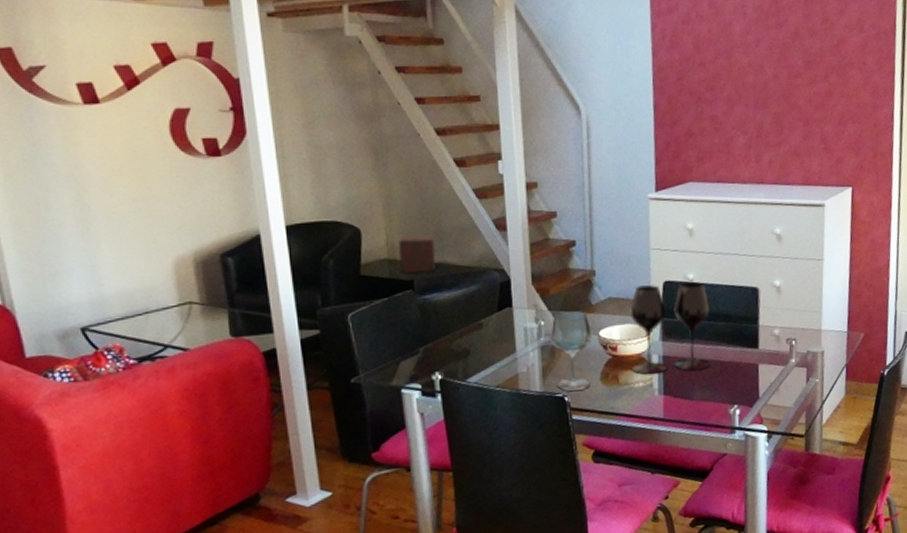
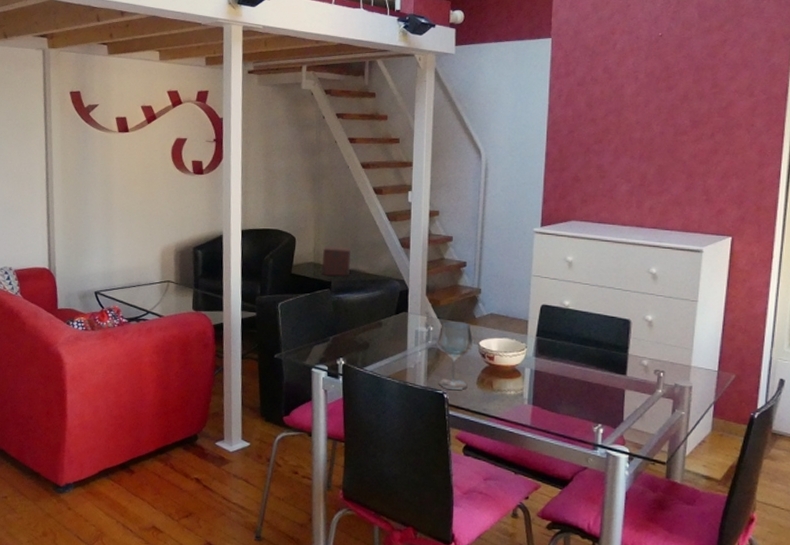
wine glass: present [630,282,711,375] -> none [505,306,583,388]

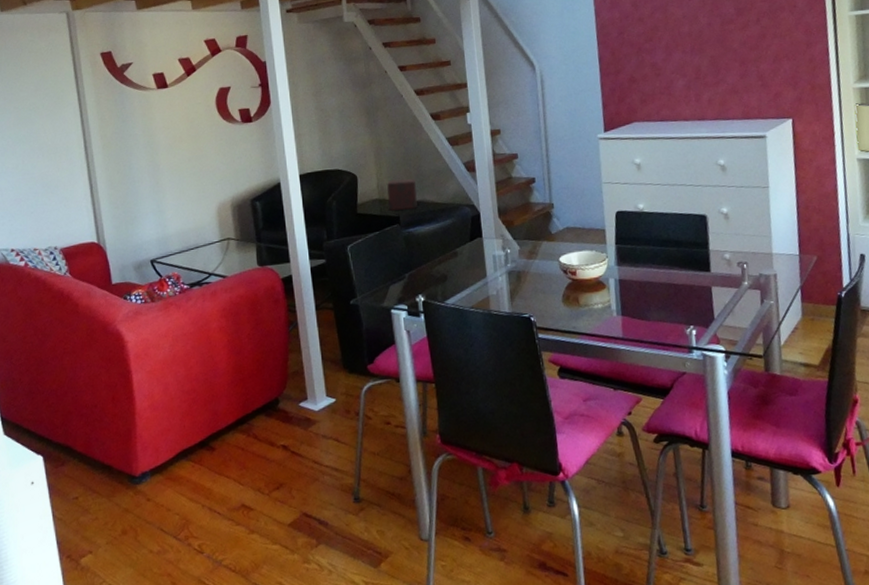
wine glass: present [437,320,474,391] -> none [516,239,554,312]

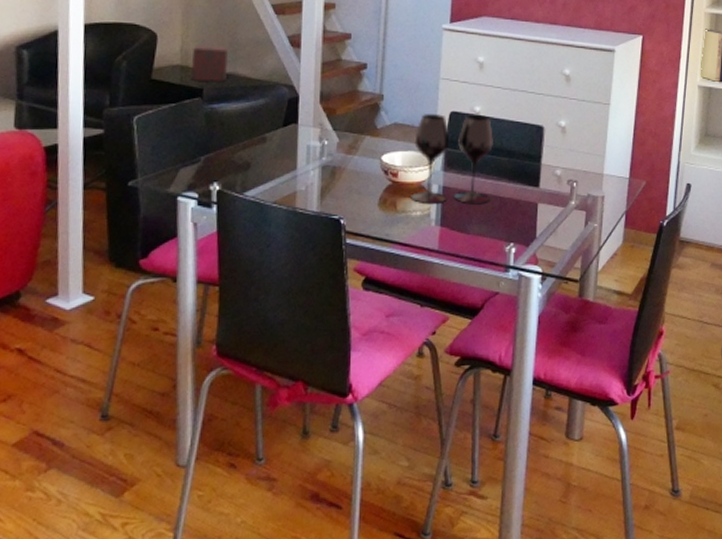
wine glass: none [586,211,665,298] -> present [410,114,495,205]

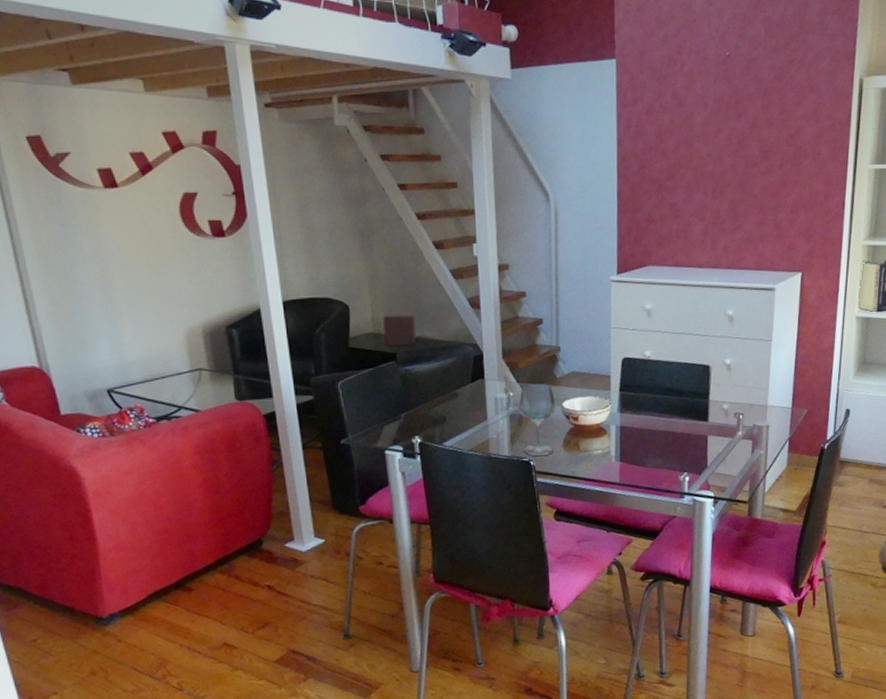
wine glass: none [332,132,375,215] -> present [518,383,557,457]
wine glass: present [410,114,495,205] -> none [591,359,665,444]

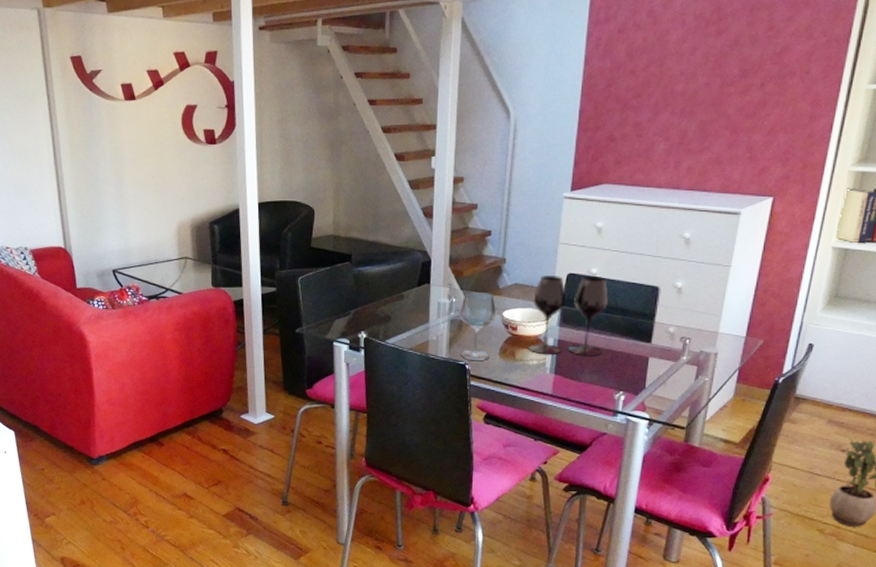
decorative box: present [383,312,416,347] -> none [342,217,373,250]
wine glass: none [591,359,665,444] -> present [528,275,609,357]

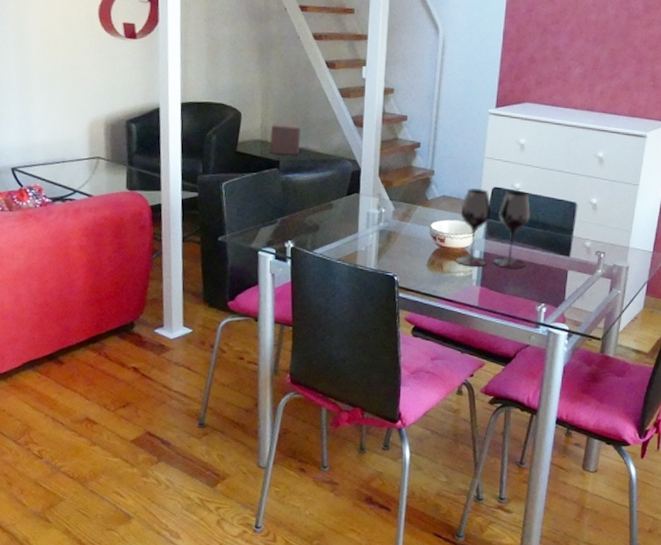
decorative box: none [342,217,373,250] -> present [270,122,302,156]
wine glass: present [459,291,497,361] -> none [388,202,425,273]

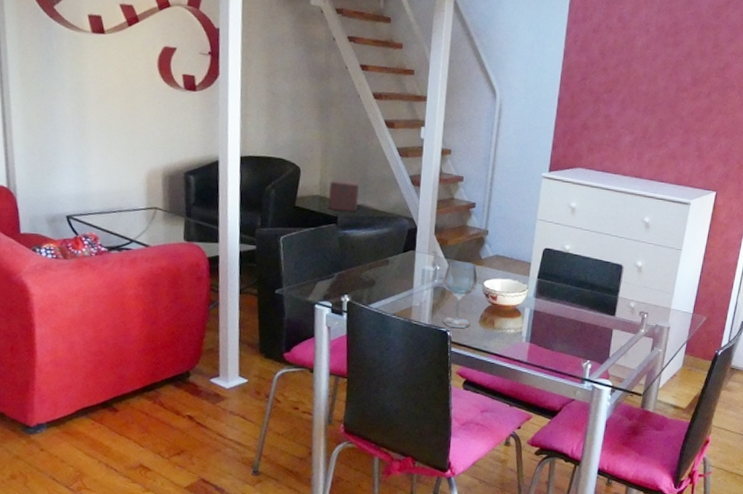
wine glass: none [388,202,425,273] -> present [442,260,478,329]
wine glass: present [455,188,531,269] -> none [506,249,580,327]

